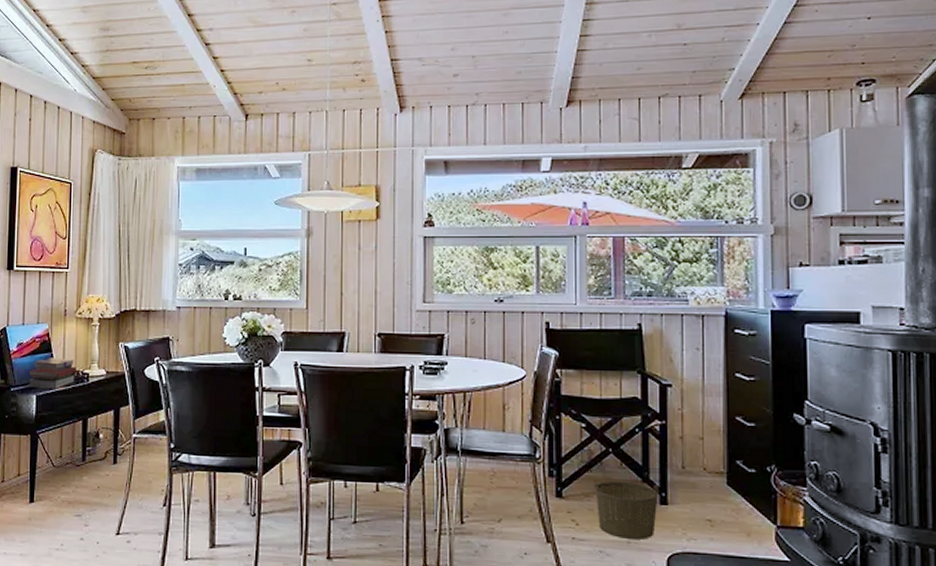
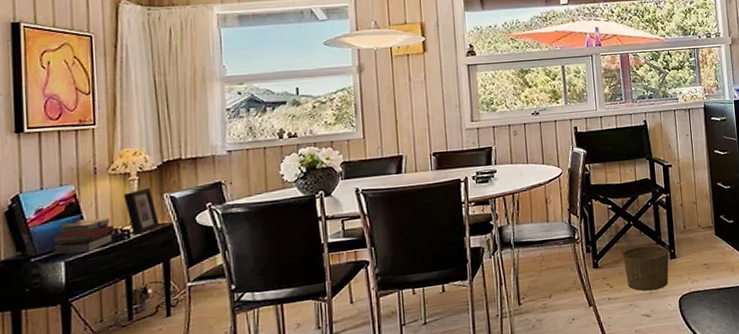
picture frame: none [86,334,114,380] -> present [123,187,160,236]

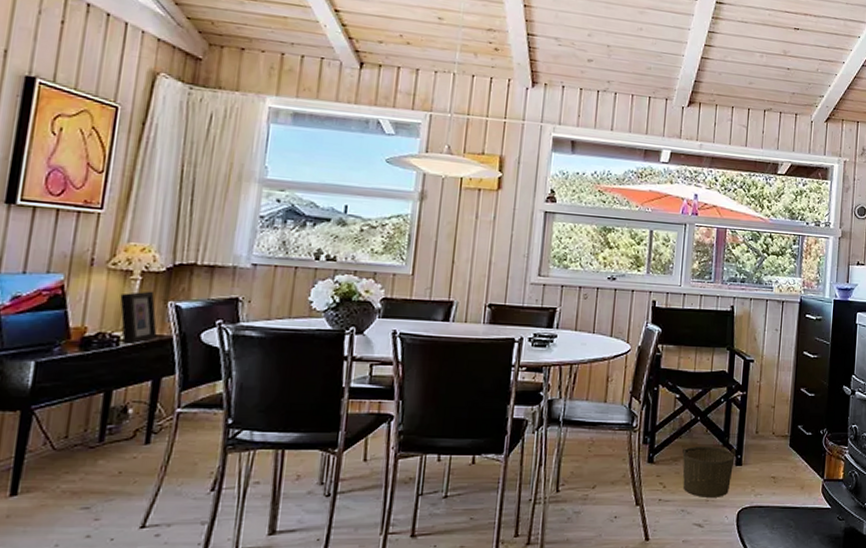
books: present [53,217,114,255] -> none [23,316,102,356]

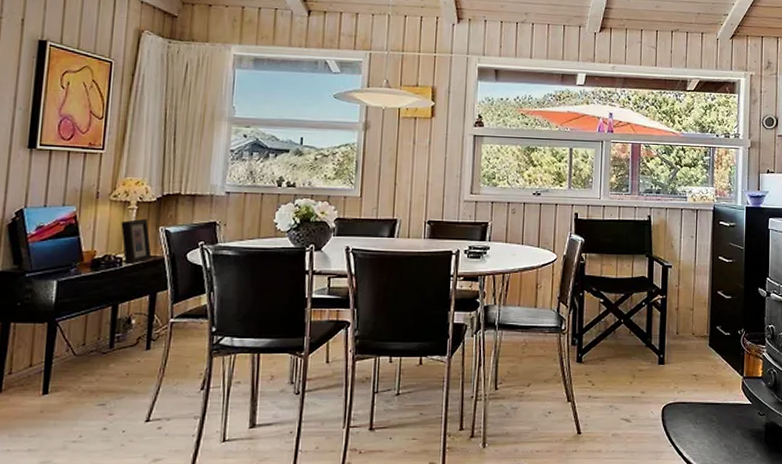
basket: present [682,445,736,497] -> none [608,346,658,394]

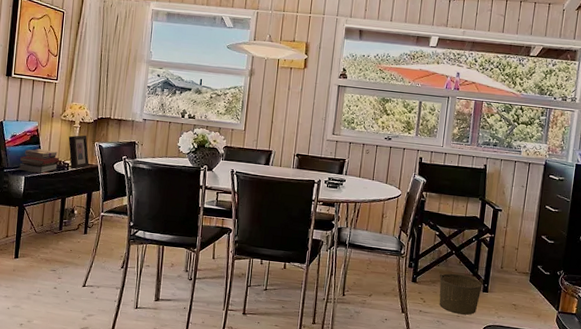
books: none [47,242,108,275] -> present [18,148,59,174]
basket: none [608,346,658,394] -> present [439,273,483,315]

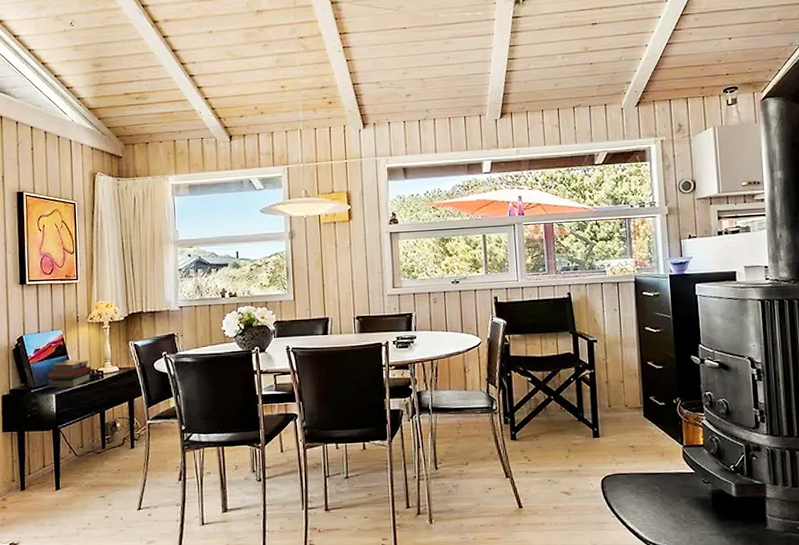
picture frame: present [68,135,89,170] -> none [98,335,126,377]
basket: present [439,273,483,315] -> none [541,421,592,468]

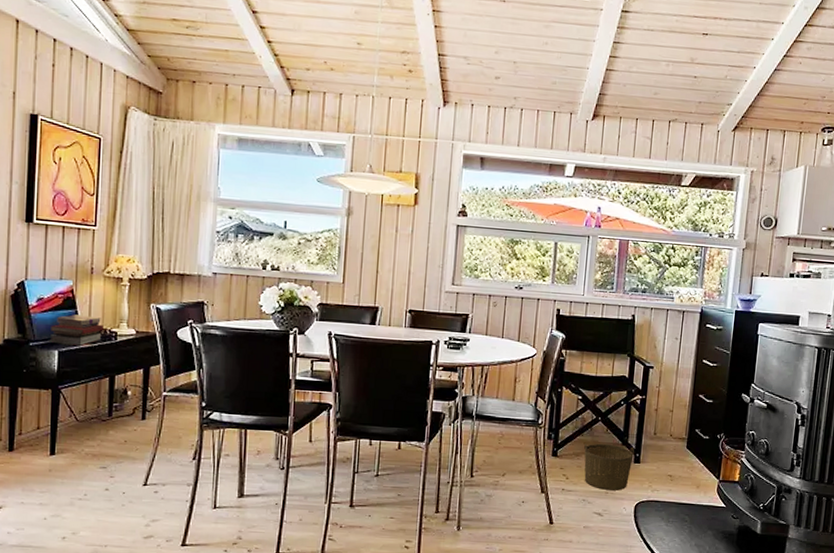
basket: none [541,421,592,468] -> present [584,443,634,491]

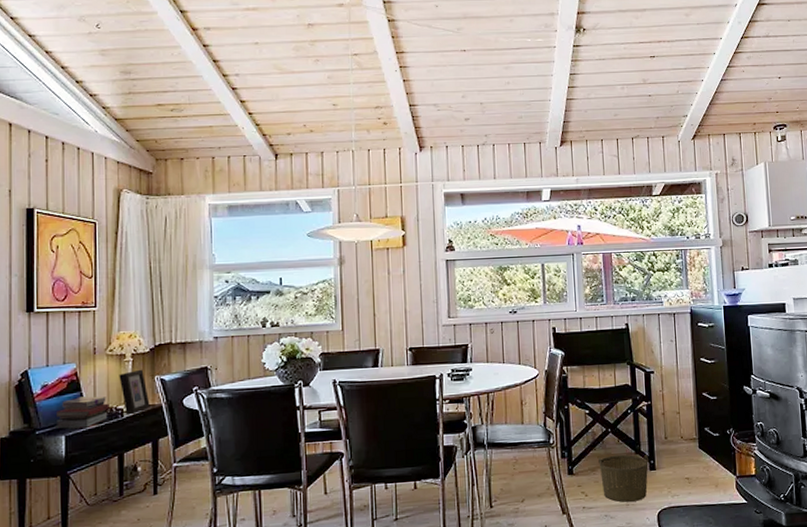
picture frame: none [115,295,144,339] -> present [119,369,150,415]

